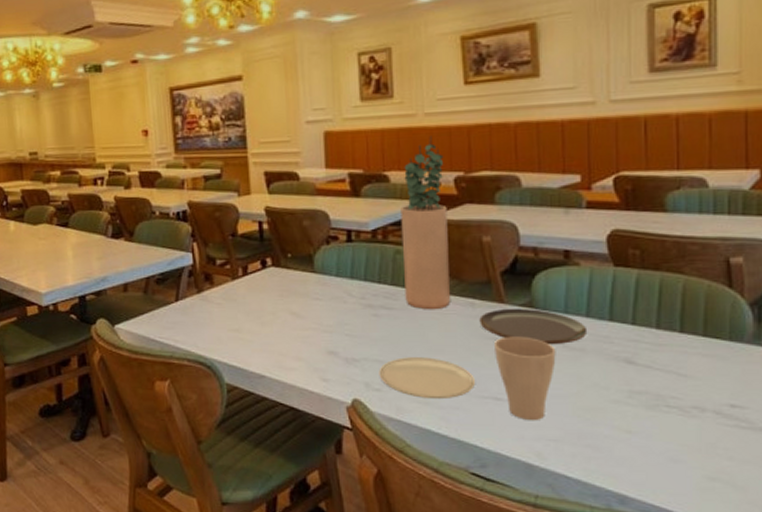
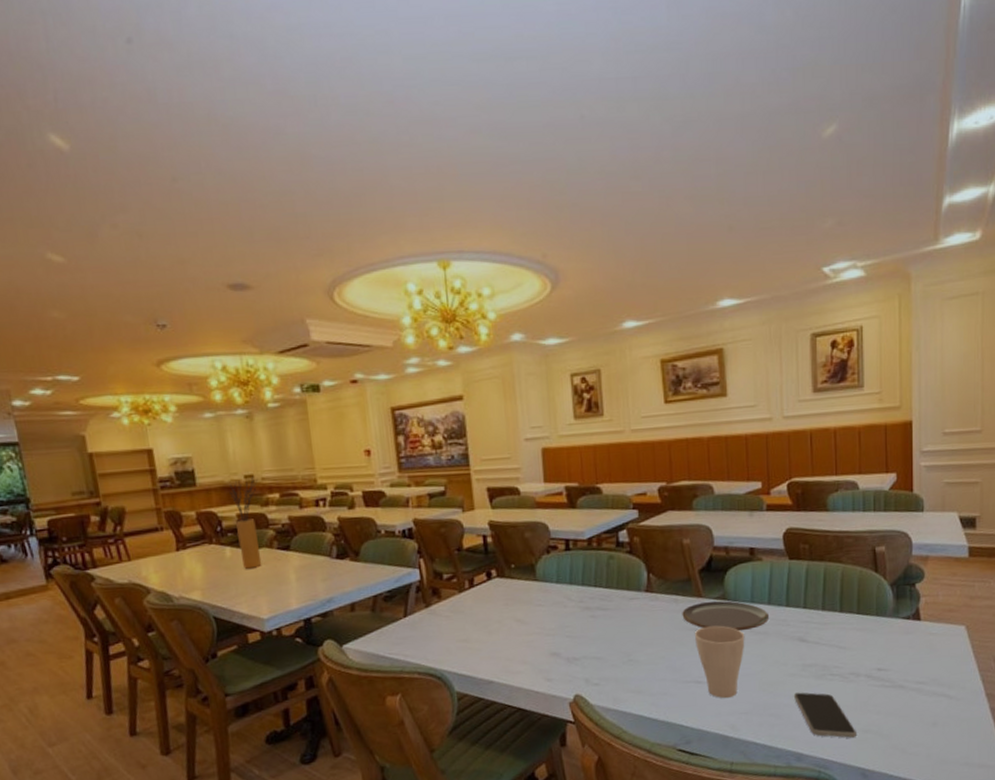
vase: none [15,153,42,243] -> present [229,475,262,569]
plate: present [378,357,475,400] -> none [597,650,679,688]
vase: present [400,136,451,310] -> none [612,450,658,608]
mobile phone: none [616,423,700,485] -> present [793,692,856,738]

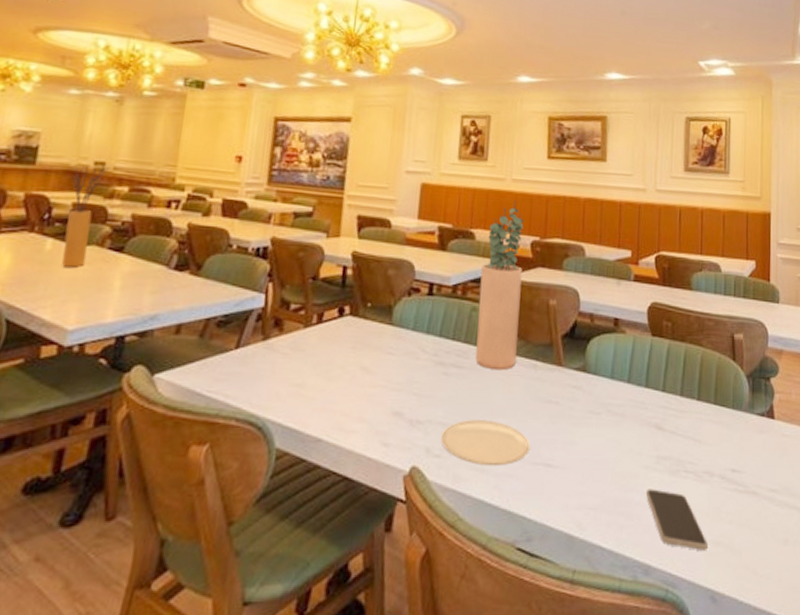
plate: none [597,650,679,688] -> present [440,420,530,466]
vase: none [612,450,658,608] -> present [475,200,525,371]
plate: present [682,601,770,632] -> none [539,371,628,410]
cup: present [695,625,745,699] -> none [550,400,602,489]

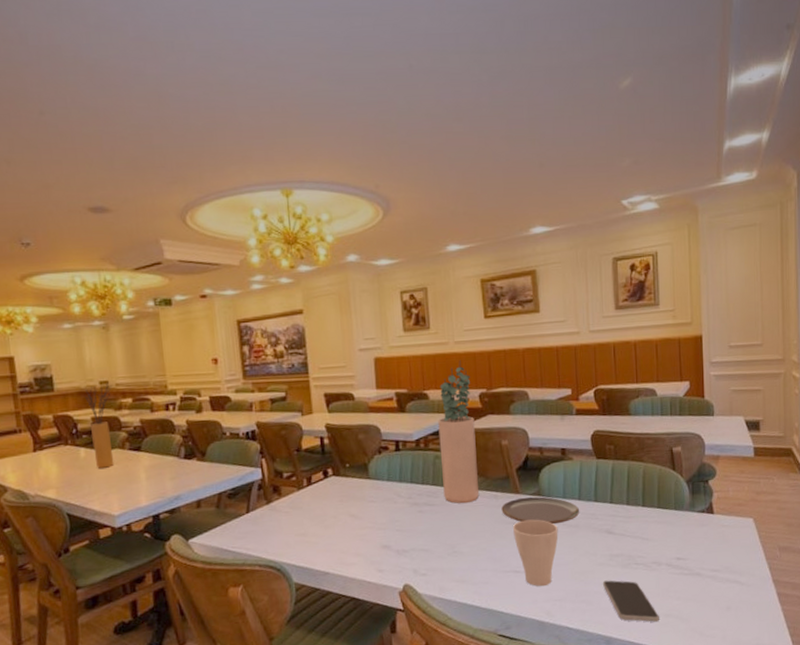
plate: present [440,420,530,466] -> none [424,543,499,578]
plate: none [539,371,628,410] -> present [501,497,580,525]
cup: none [550,400,602,489] -> present [513,519,558,587]

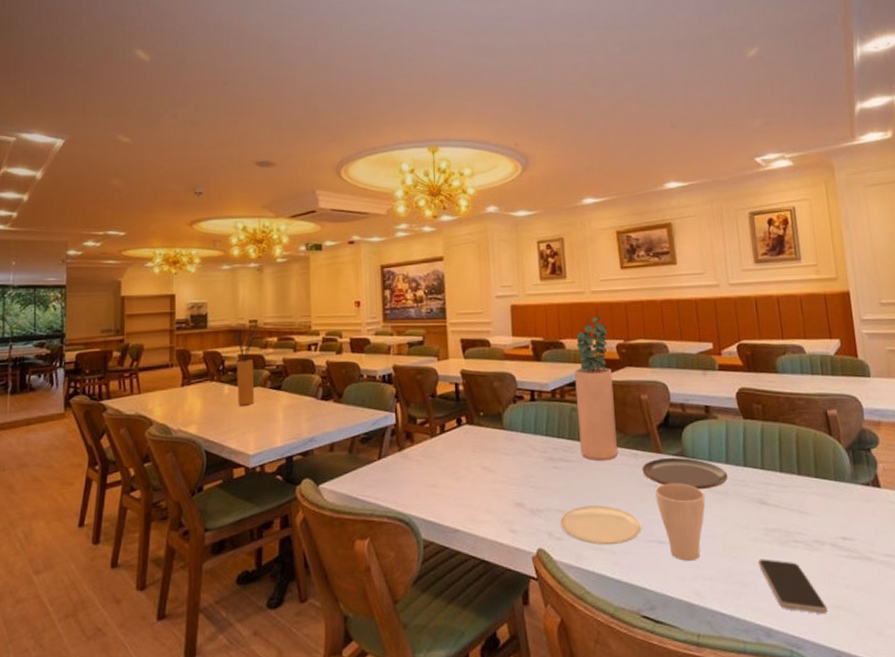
plate: none [424,543,499,578] -> present [560,505,641,546]

